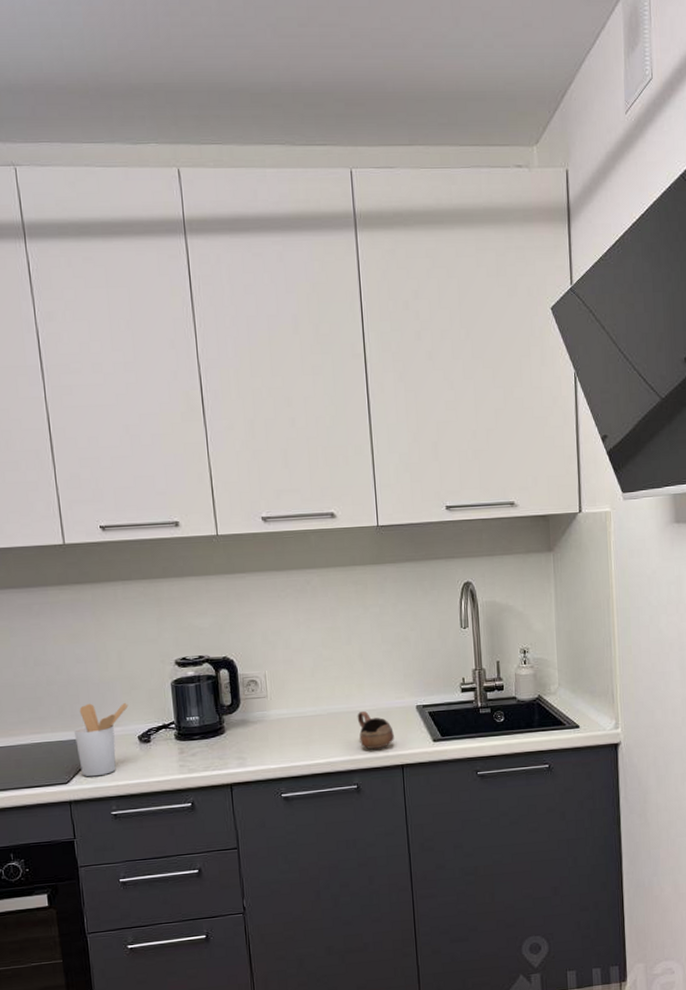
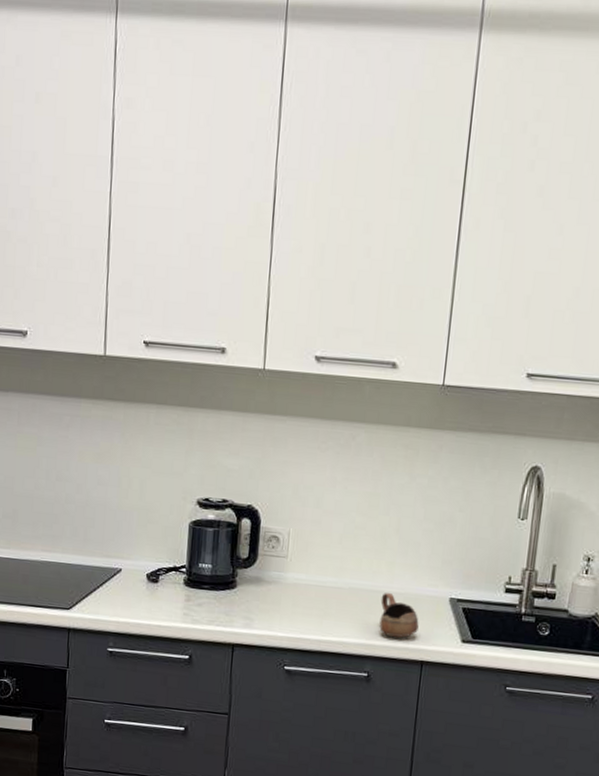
utensil holder: present [73,703,129,777] -> none [83,529,143,608]

